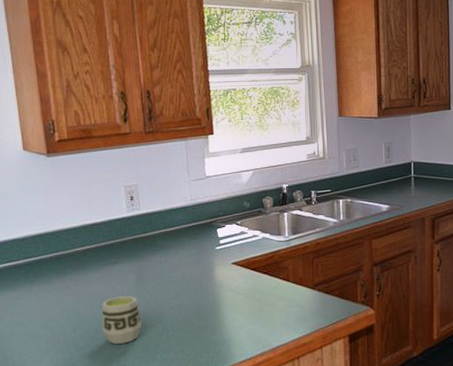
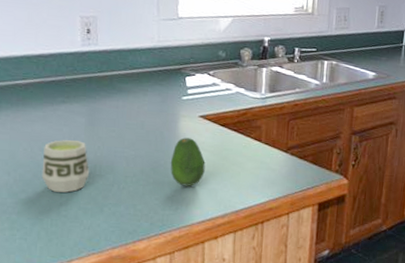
fruit: none [210,284,242,329] -> present [170,137,206,186]

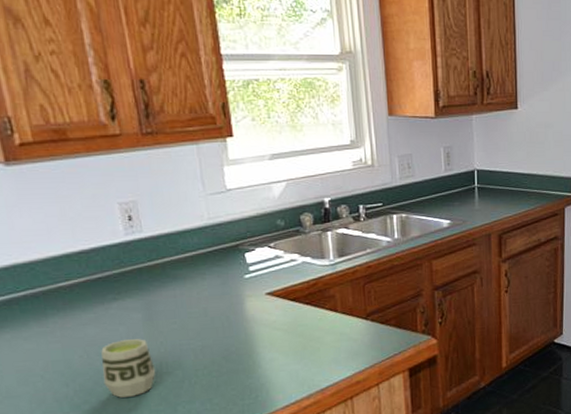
fruit: present [170,137,206,186] -> none [242,318,281,371]

